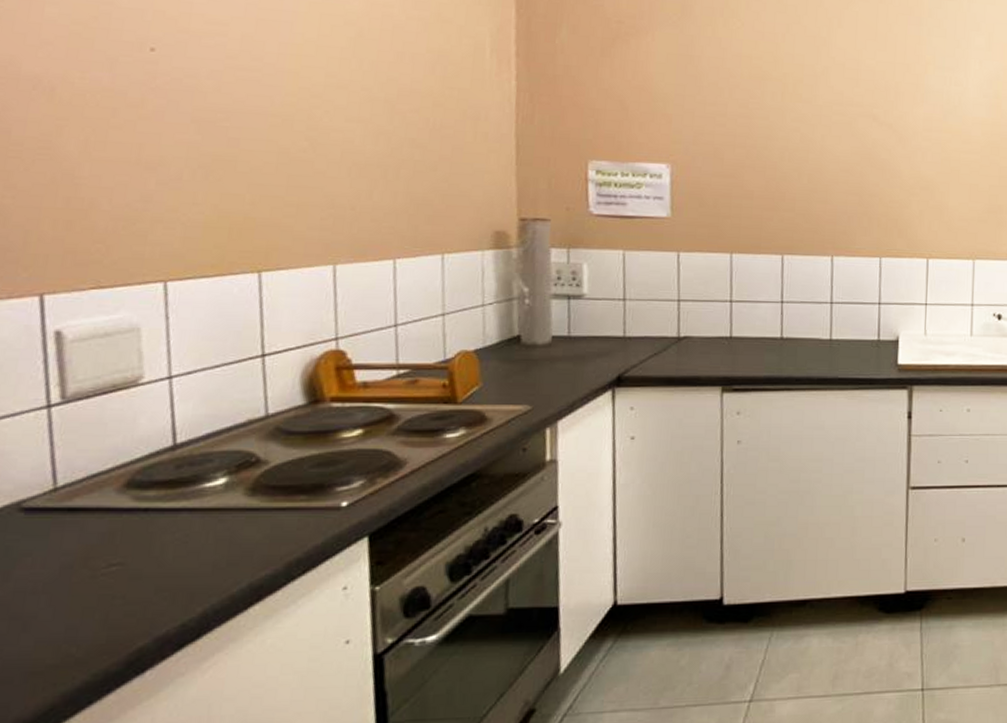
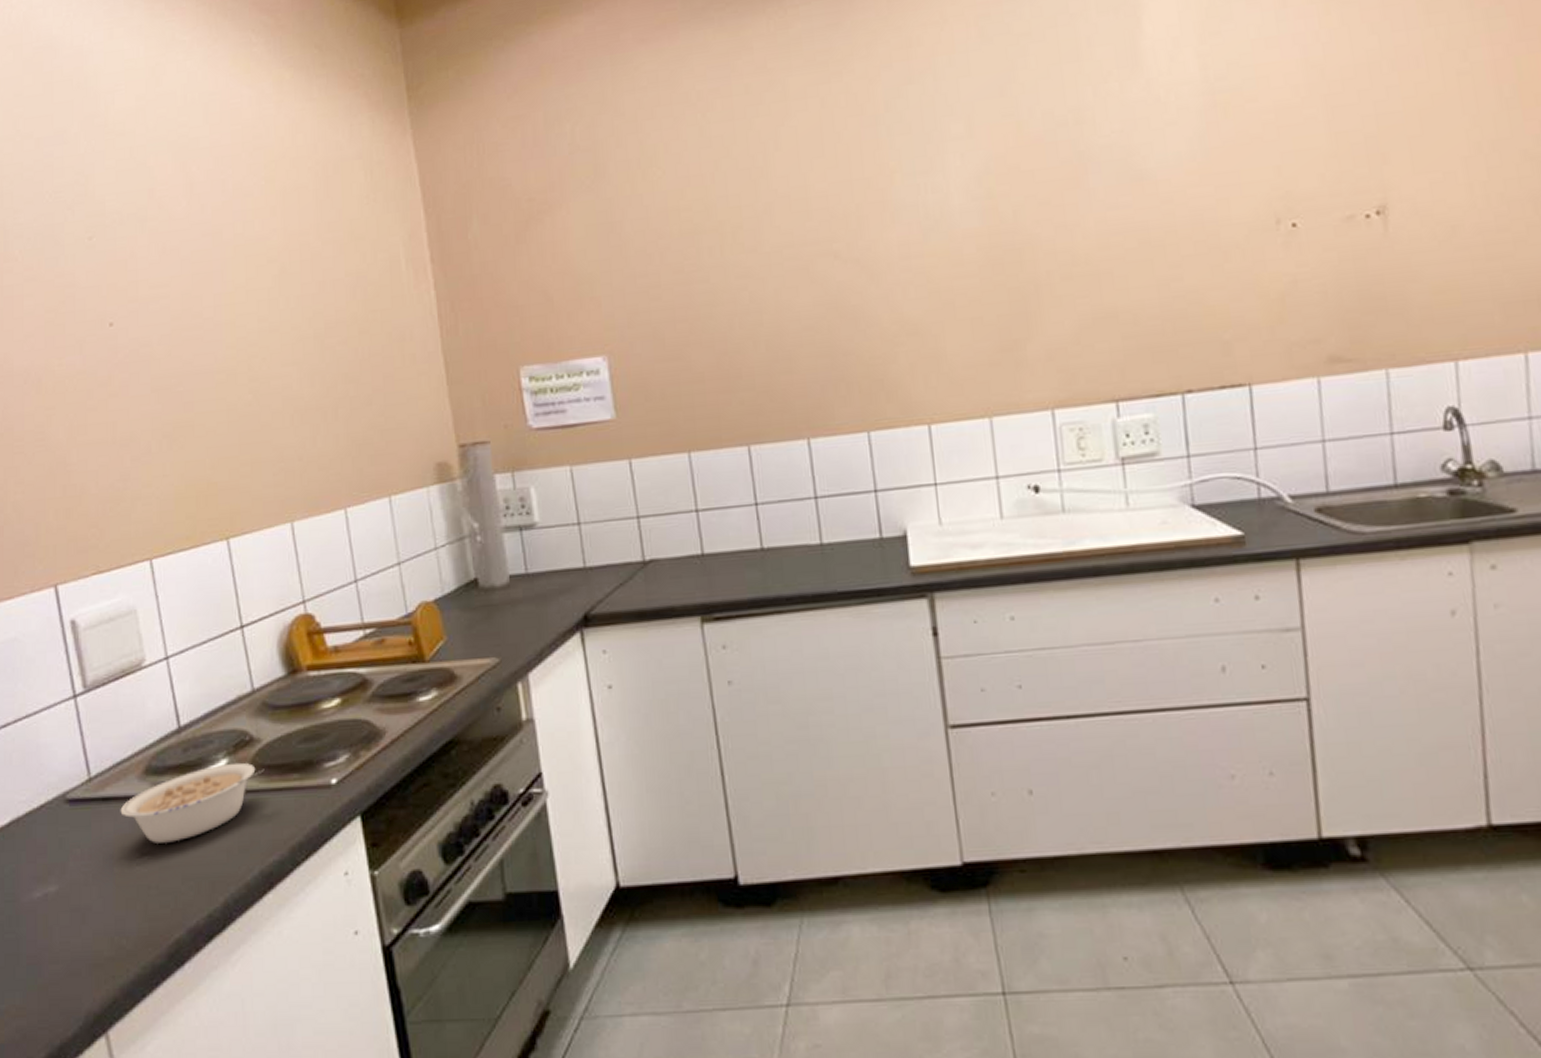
legume: none [88,482,268,555] -> present [120,762,264,843]

